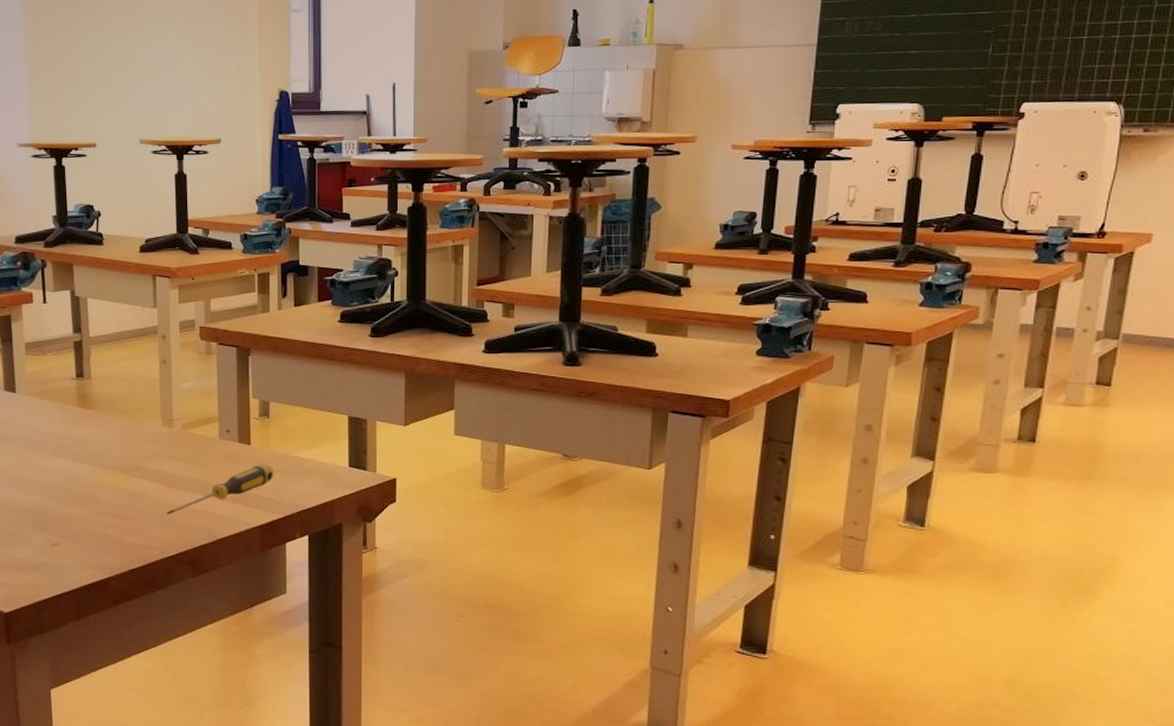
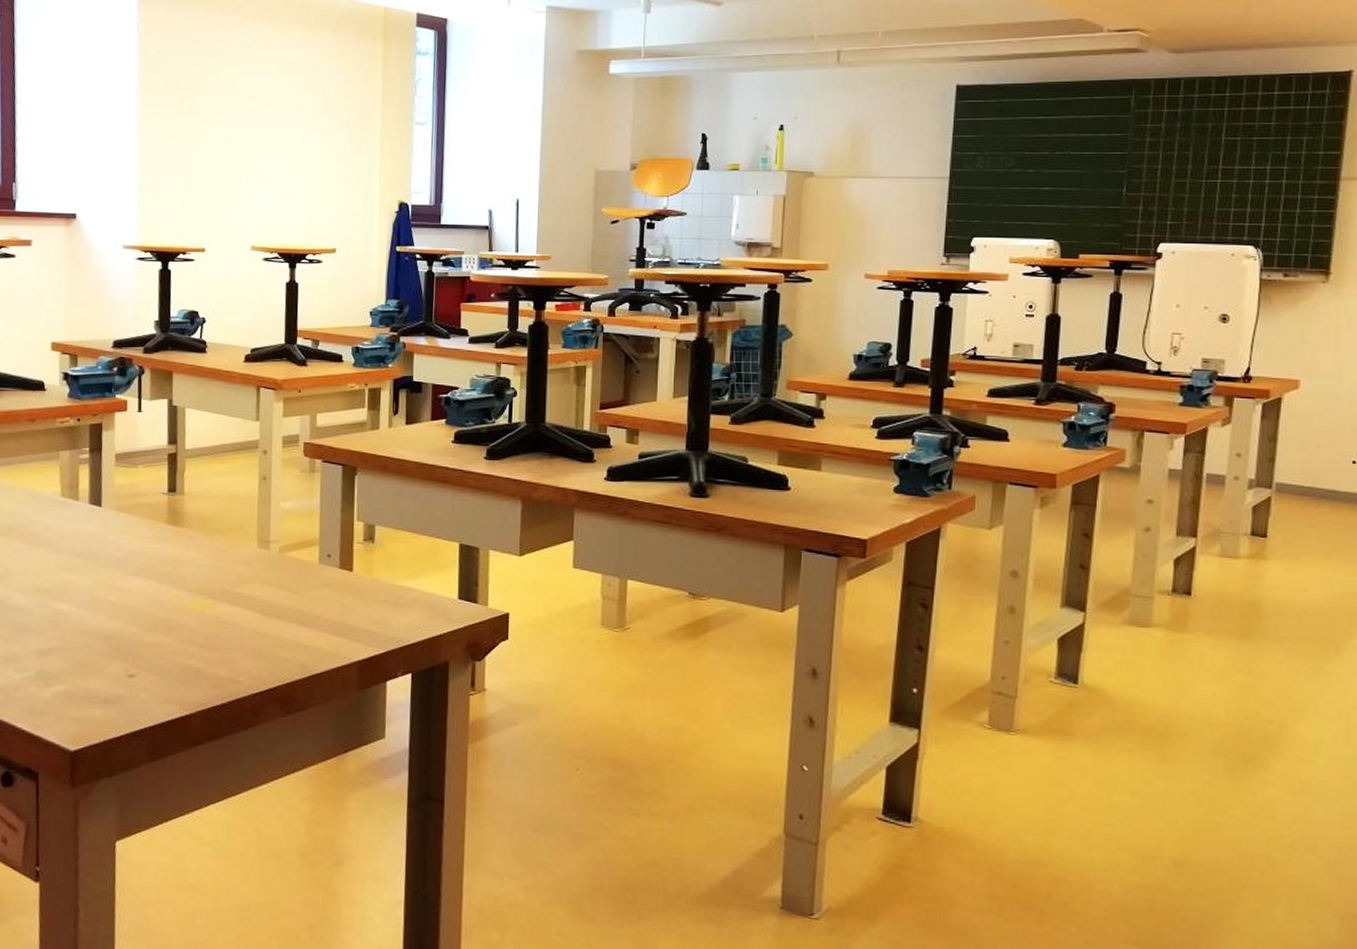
screwdriver: present [166,464,274,515] -> none [257,592,377,646]

